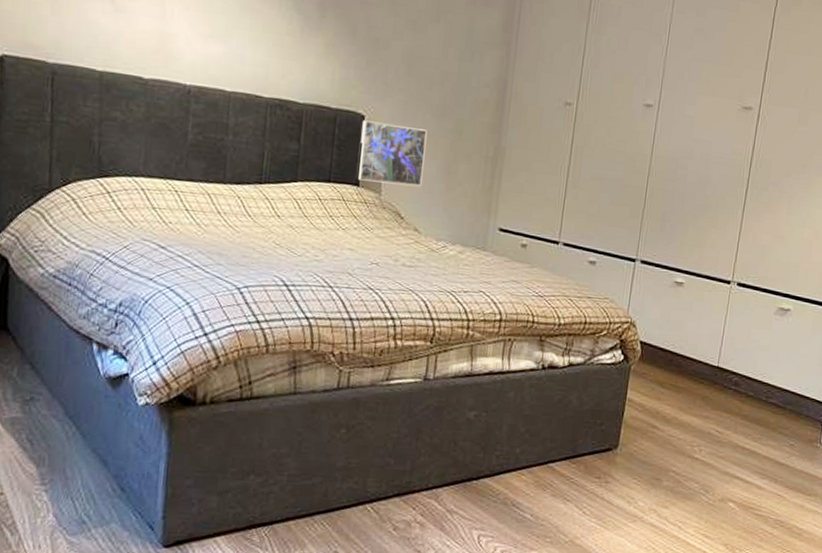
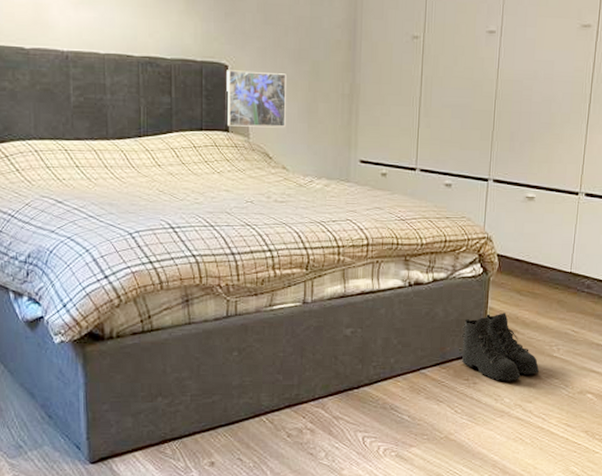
boots: none [594,405,679,483] -> present [461,313,540,381]

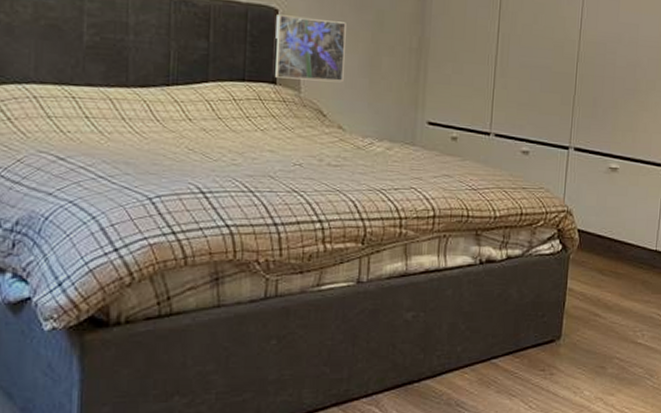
boots: present [461,313,540,381] -> none [537,294,623,371]

